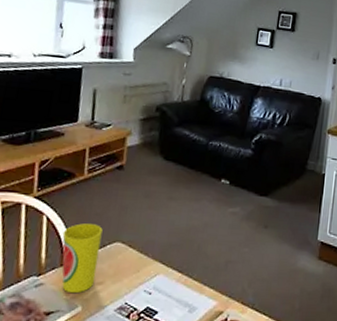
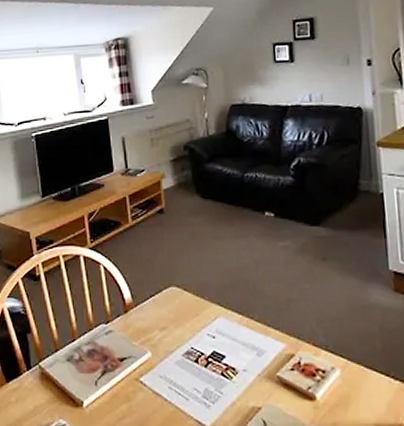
cup: present [62,223,103,294] -> none [120,270,159,340]

